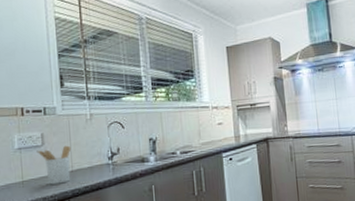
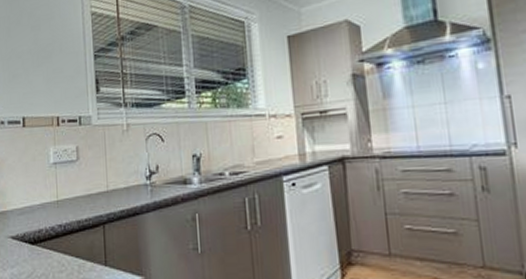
utensil holder: present [36,145,72,185] -> none [71,161,107,206]

